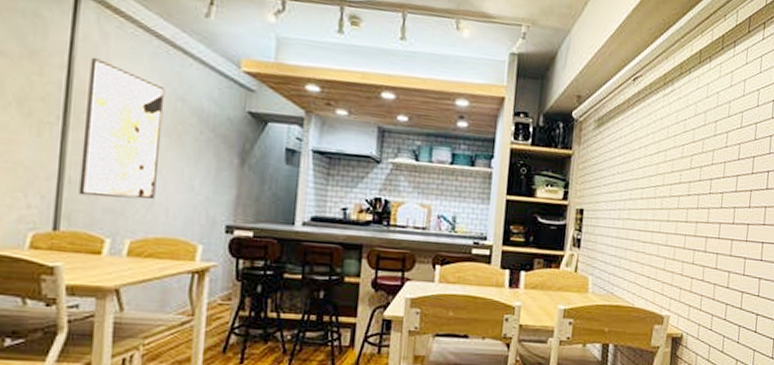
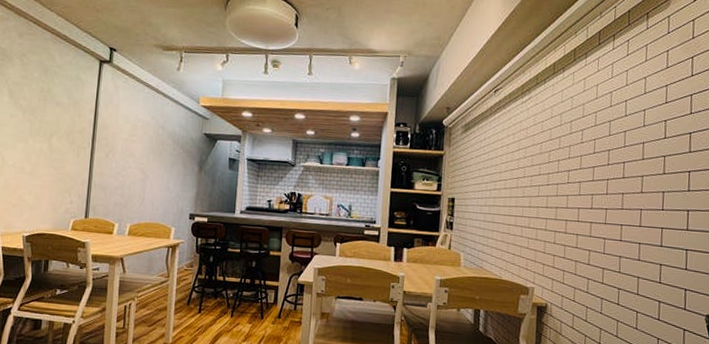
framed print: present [79,57,165,200] -> none [100,102,152,197]

